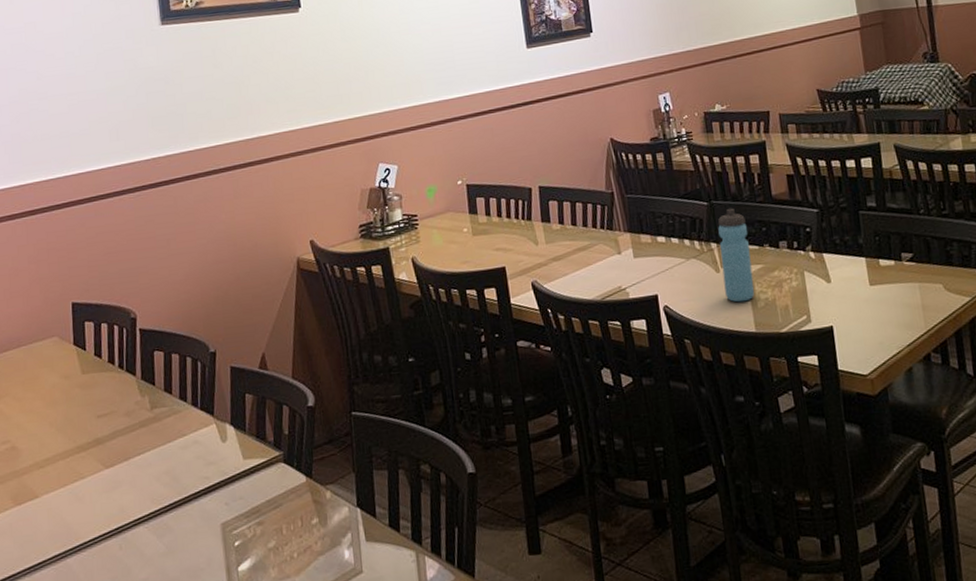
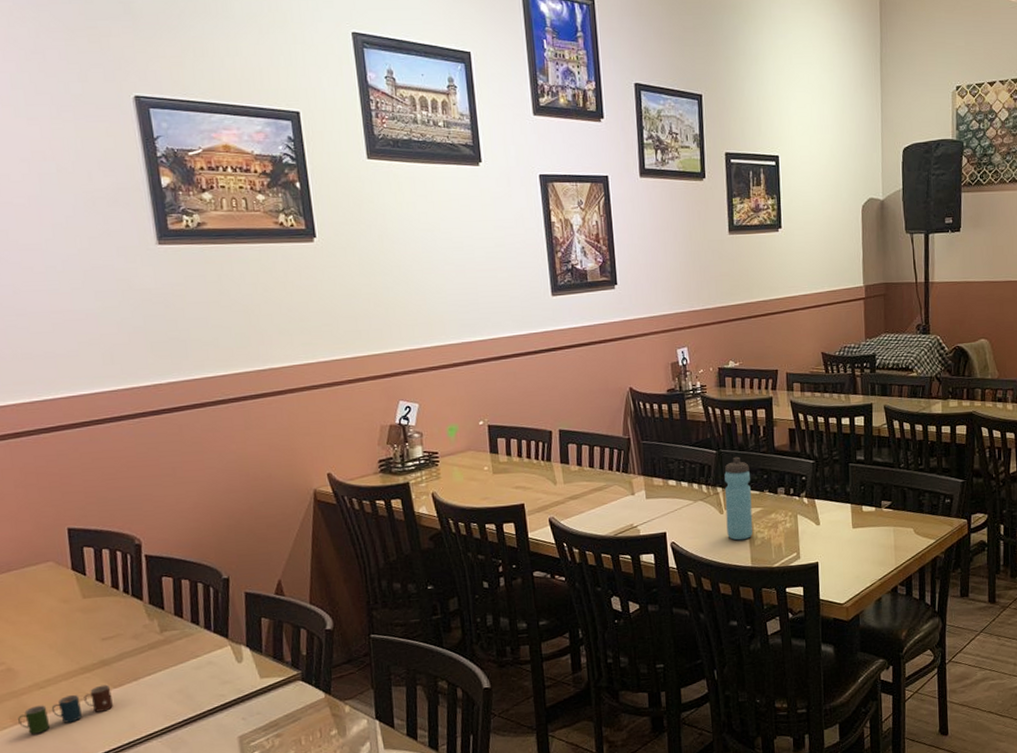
cup: none [18,464,104,517] -> present [18,684,113,734]

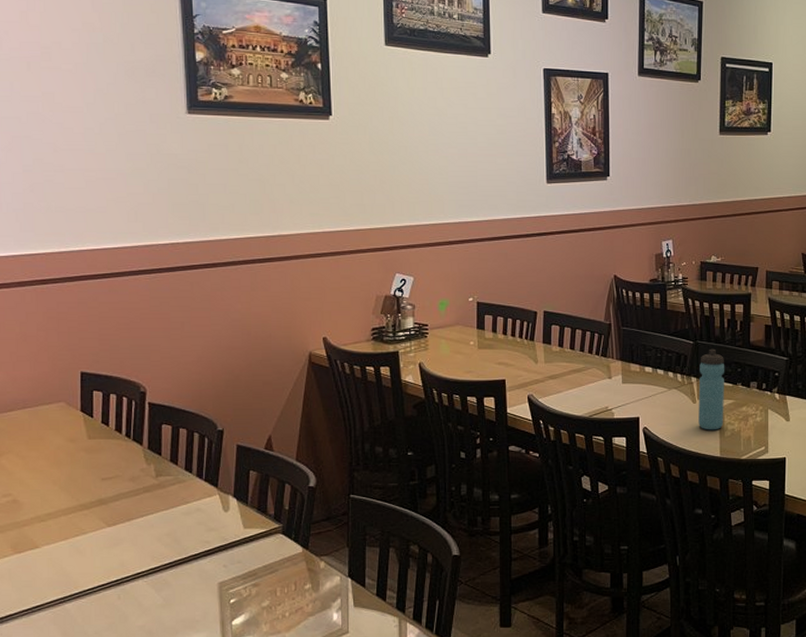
cup: present [18,684,113,734] -> none [18,523,106,564]

